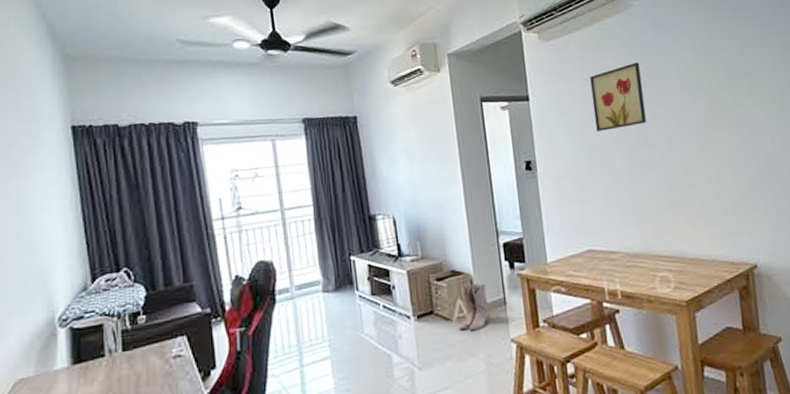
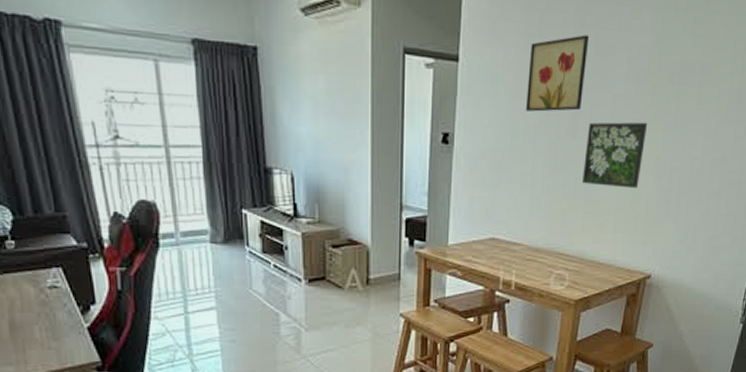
boots: present [459,283,491,331] -> none [350,254,383,301]
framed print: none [657,124,719,187] -> present [582,122,648,189]

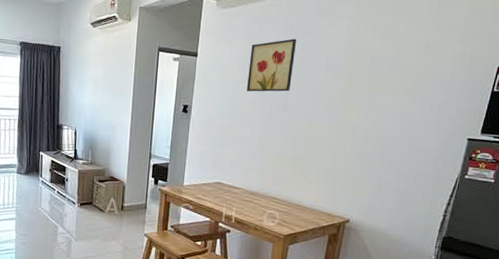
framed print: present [582,122,648,189] -> none [291,100,345,151]

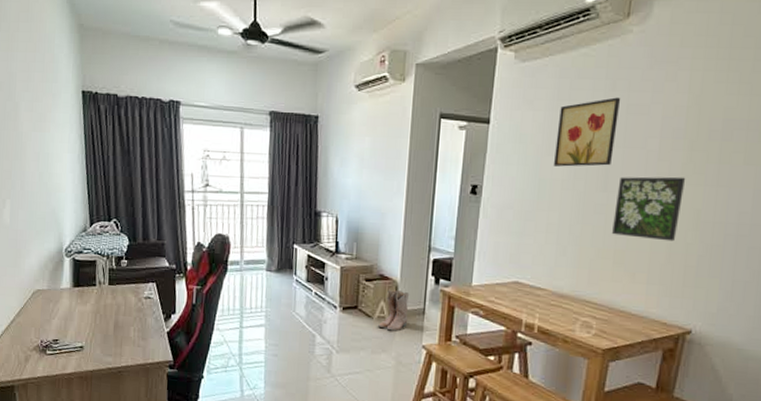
boots: none [109,188,135,223] -> present [378,288,410,331]
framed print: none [291,100,345,151] -> present [612,176,686,242]

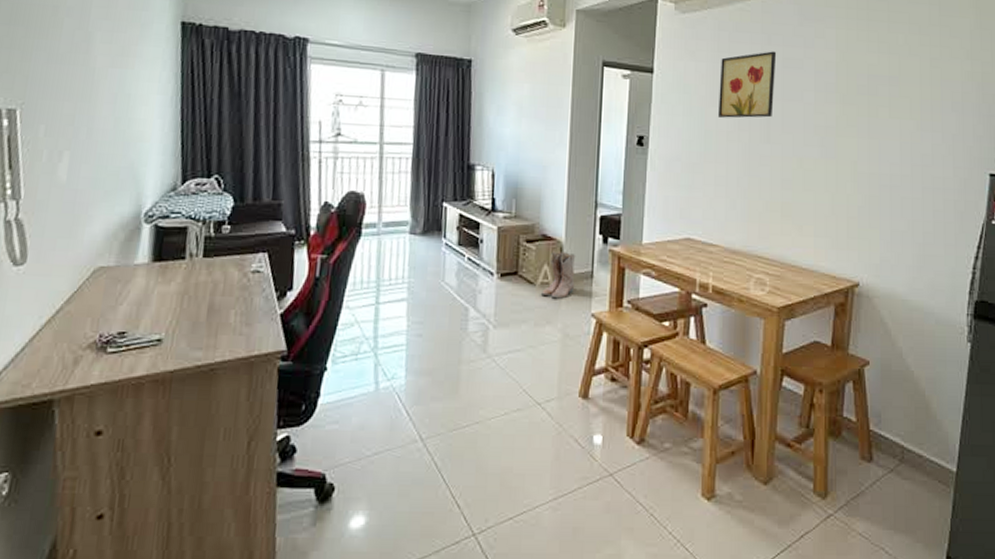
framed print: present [612,176,686,242] -> none [778,128,841,193]

